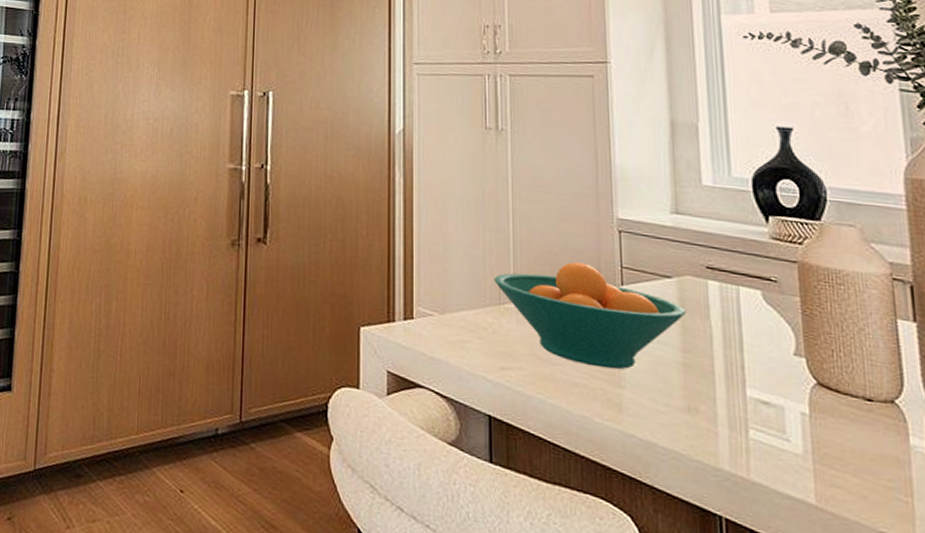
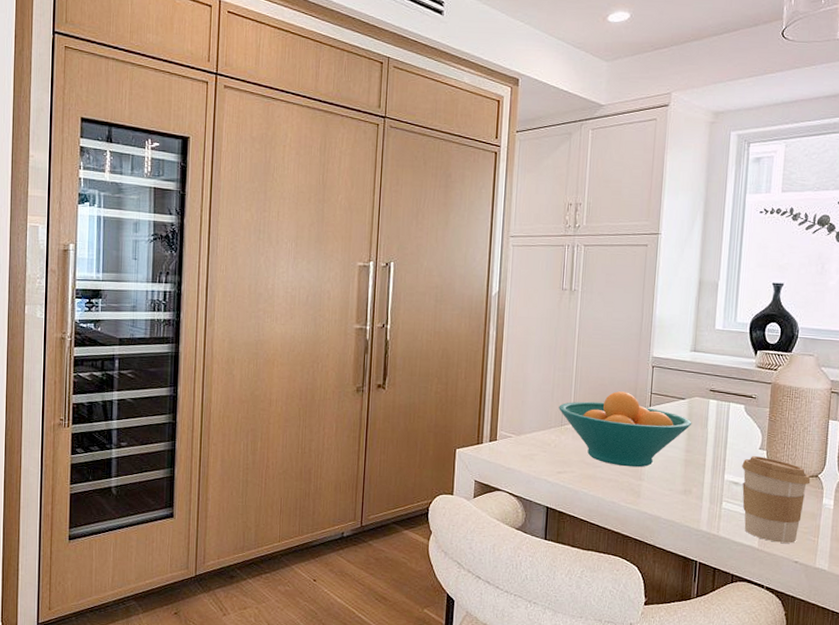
coffee cup: none [771,364,884,503] -> present [742,456,811,543]

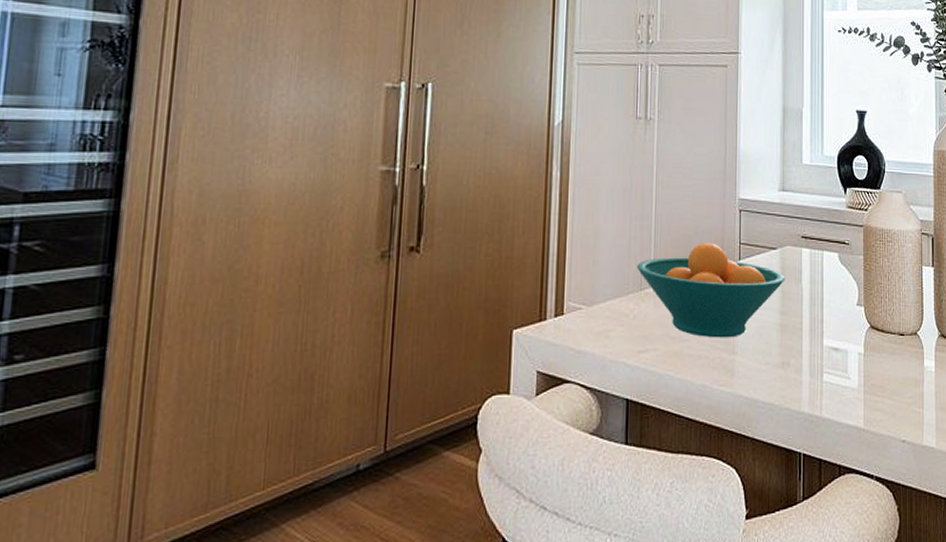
coffee cup: present [742,456,811,543] -> none [840,314,910,419]

